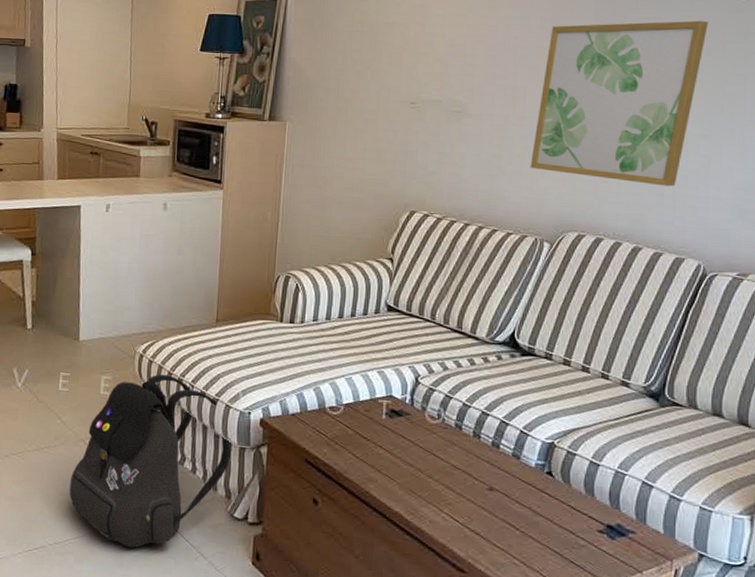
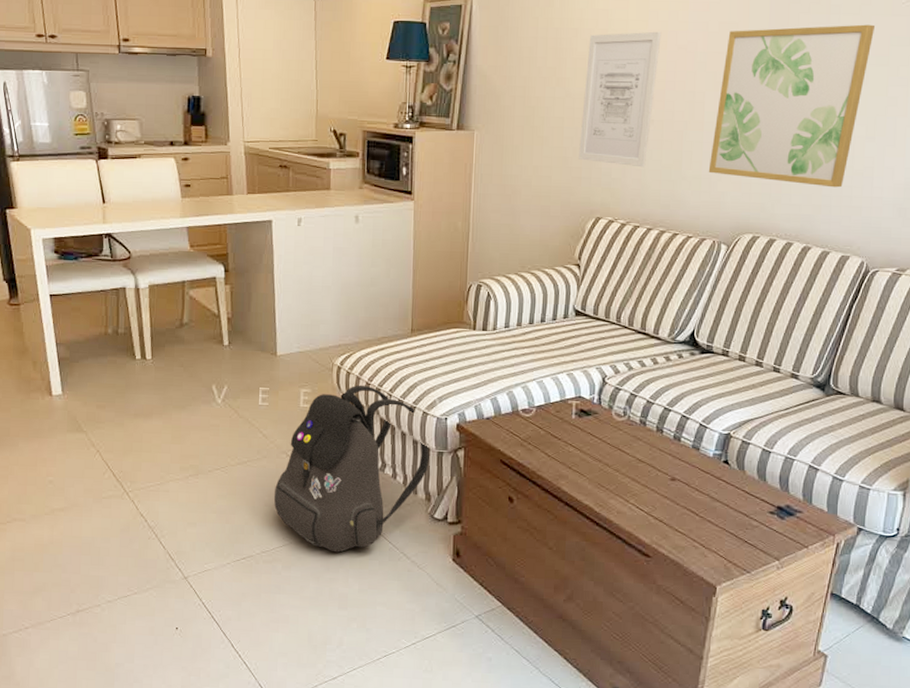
wall art: none [393,26,481,162] -> present [579,31,662,168]

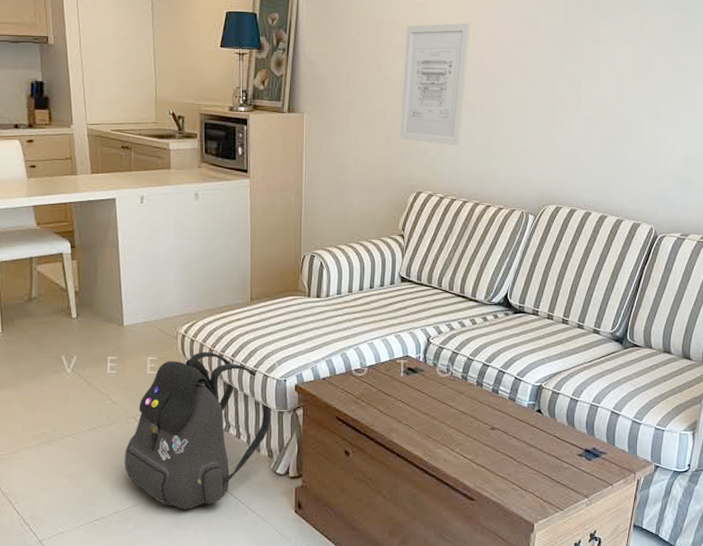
wall art: present [708,24,875,188] -> none [515,18,655,163]

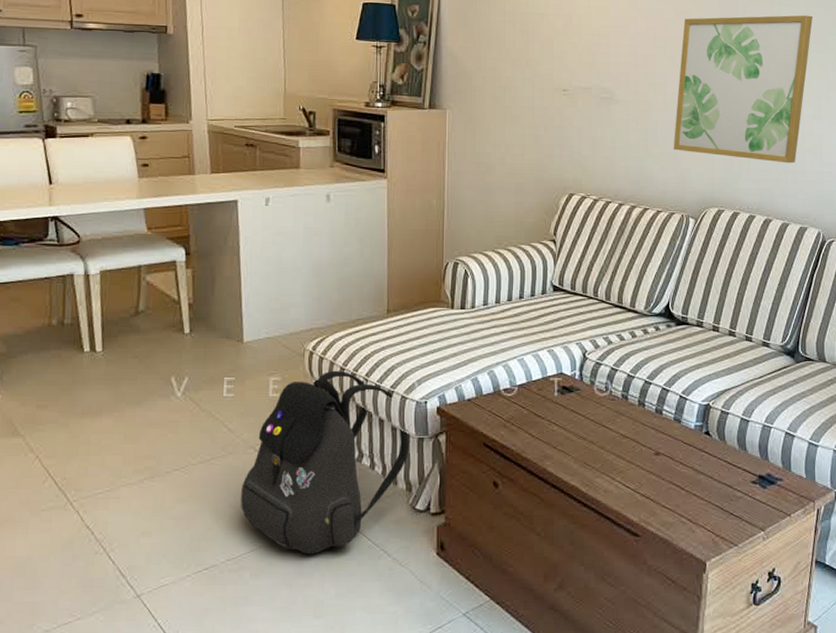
wall art: present [400,23,471,146] -> none [550,17,622,145]
wall art: none [515,18,655,163] -> present [673,15,813,164]

